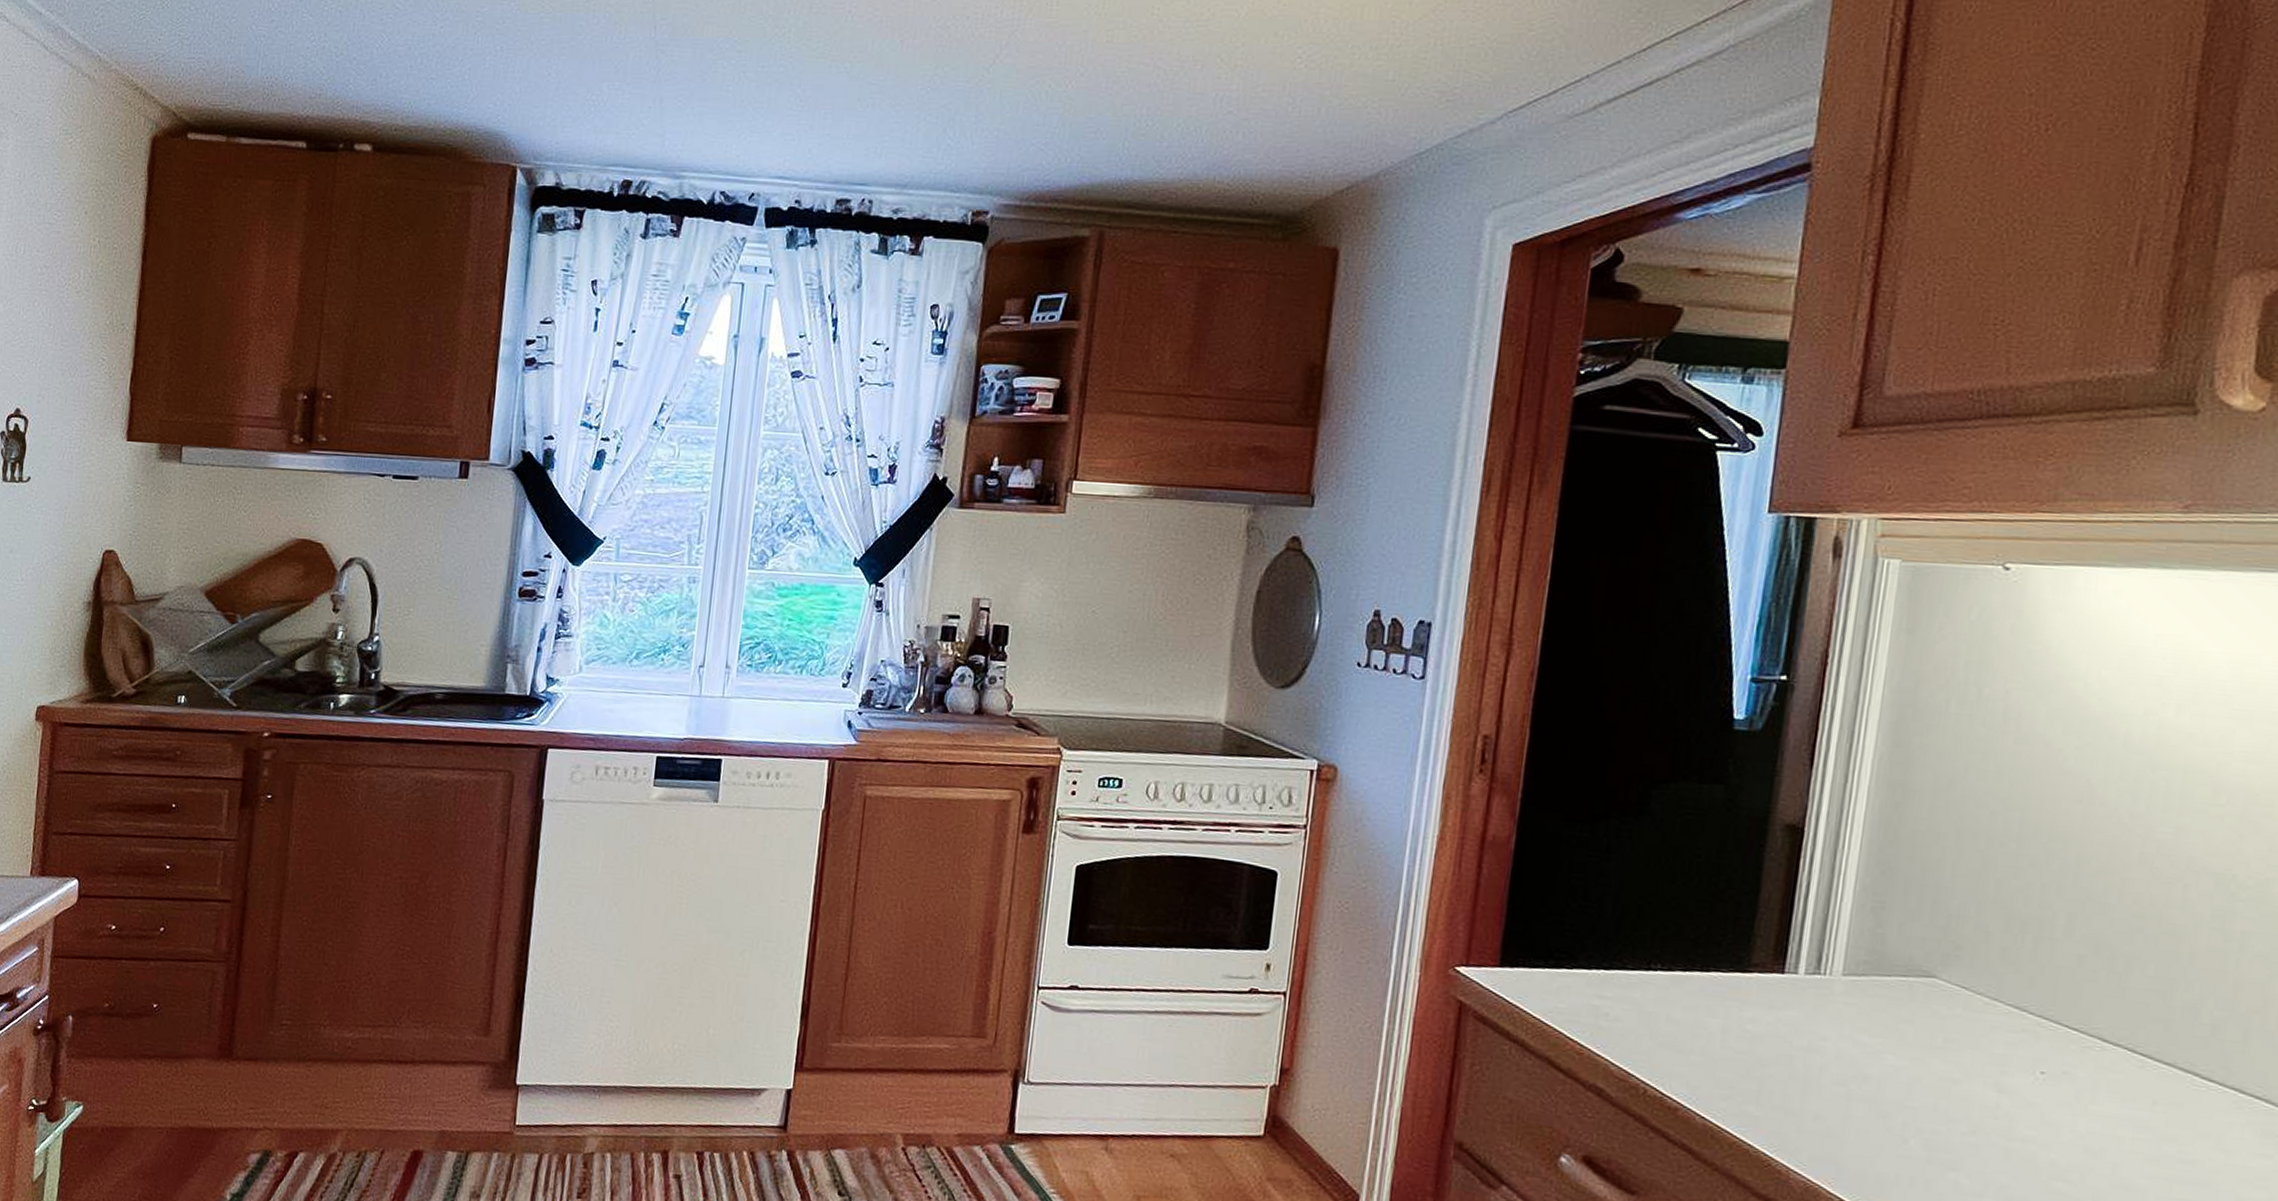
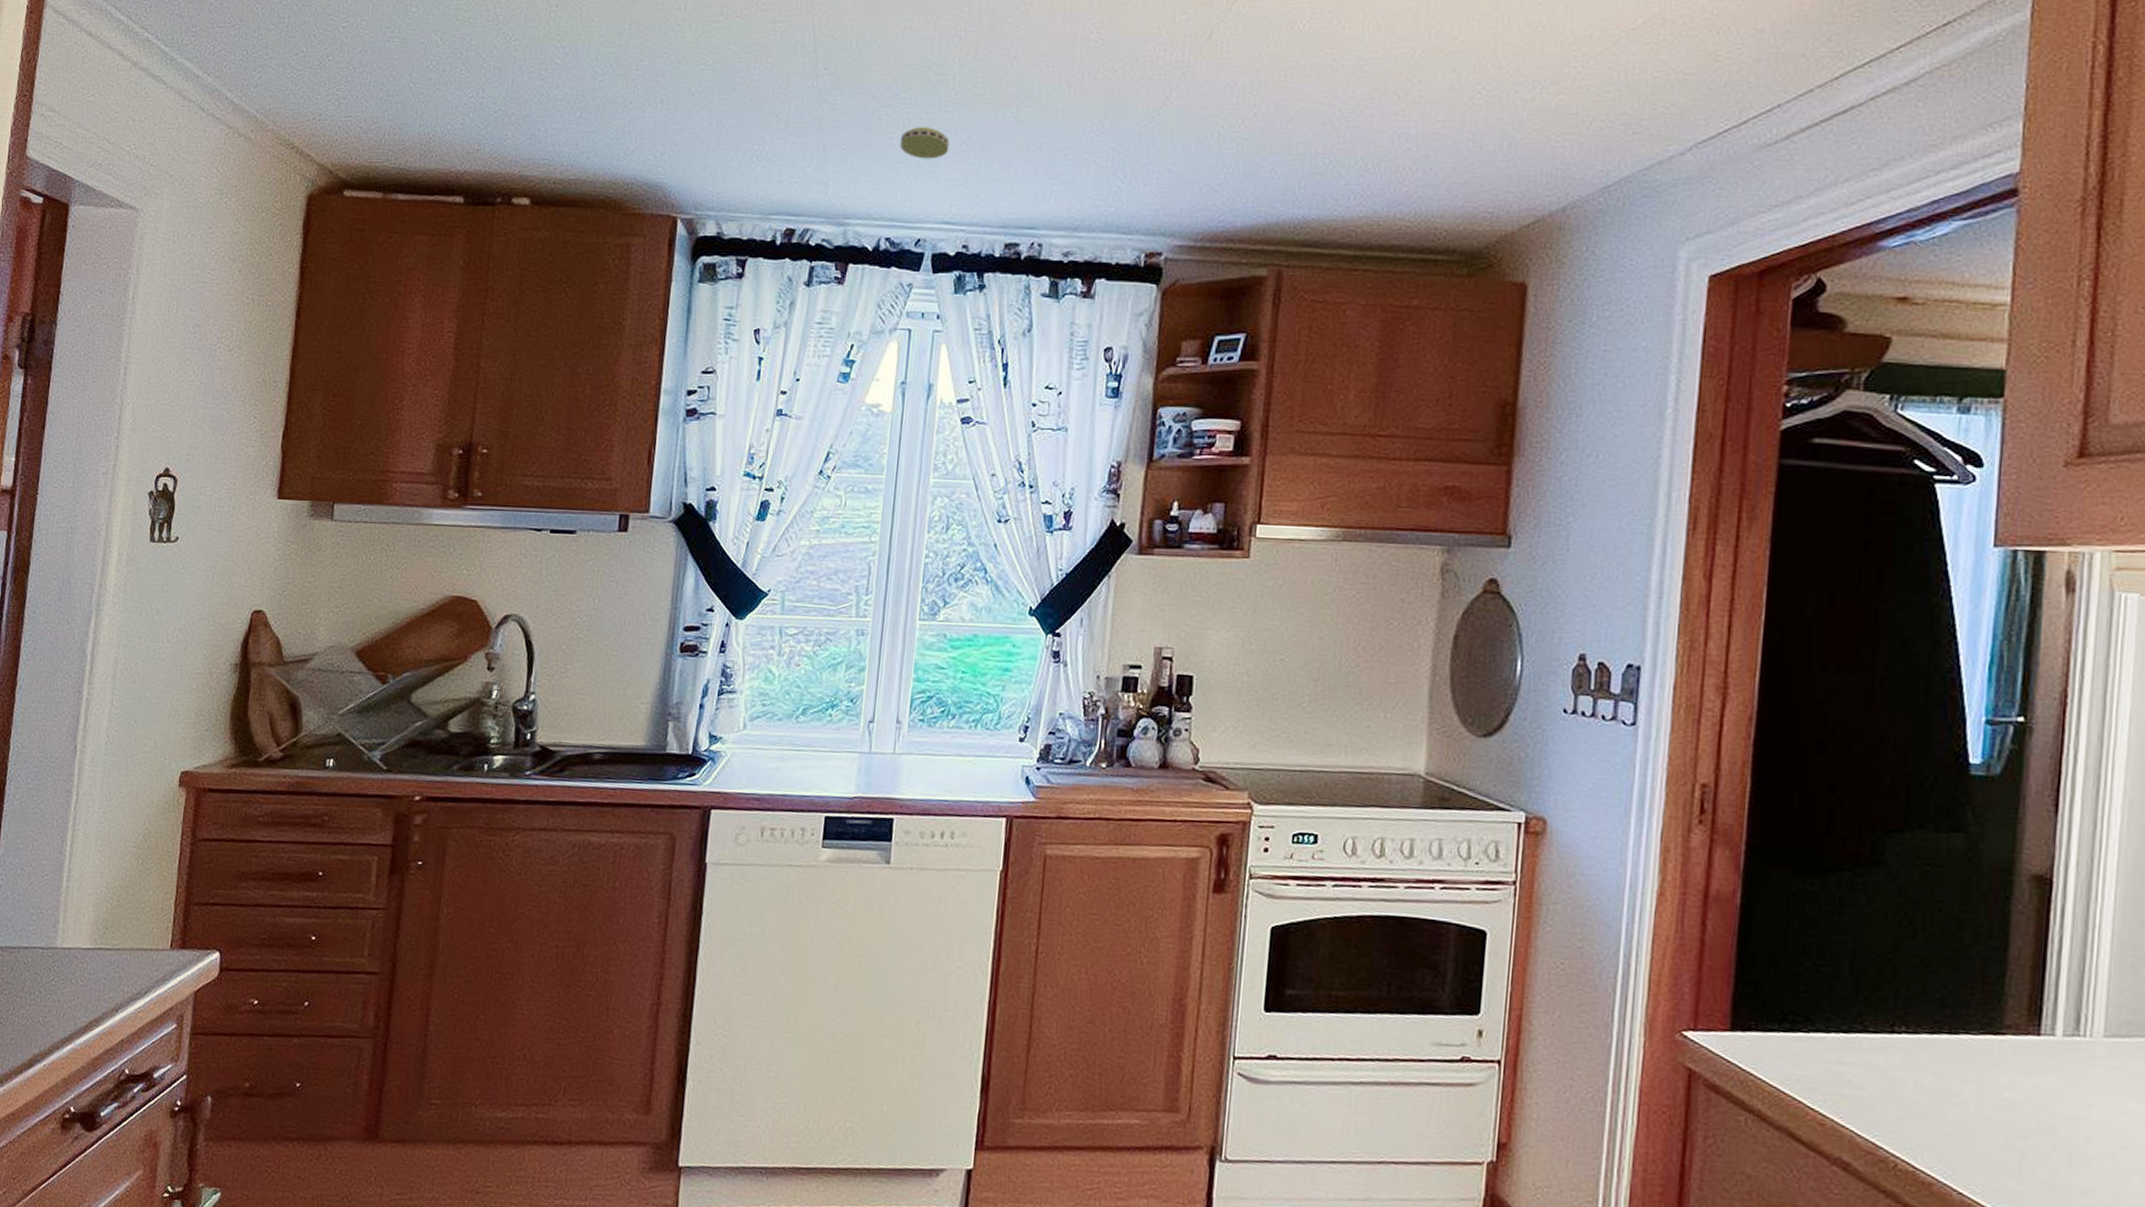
smoke detector: none [735,81,784,113] -> present [900,127,950,159]

